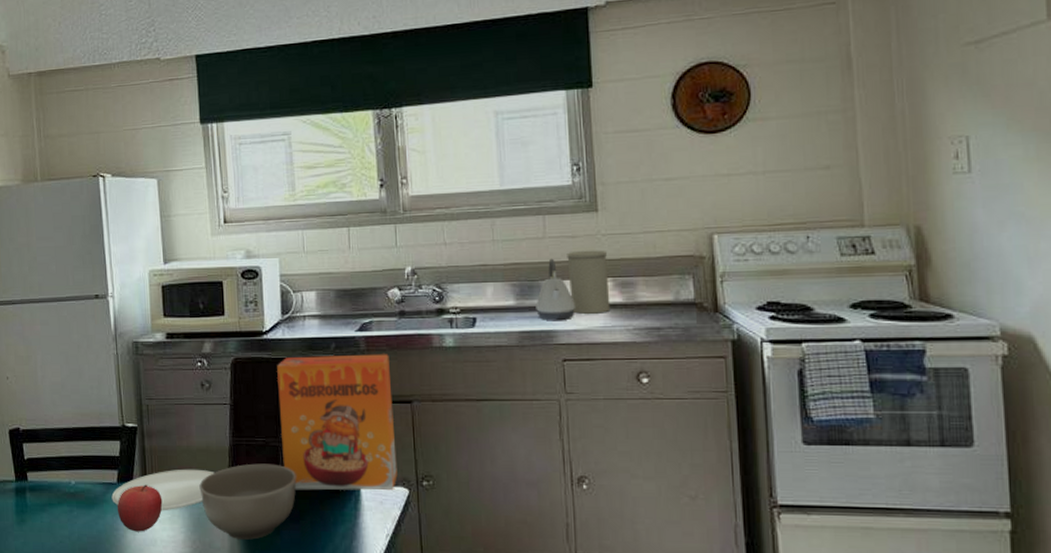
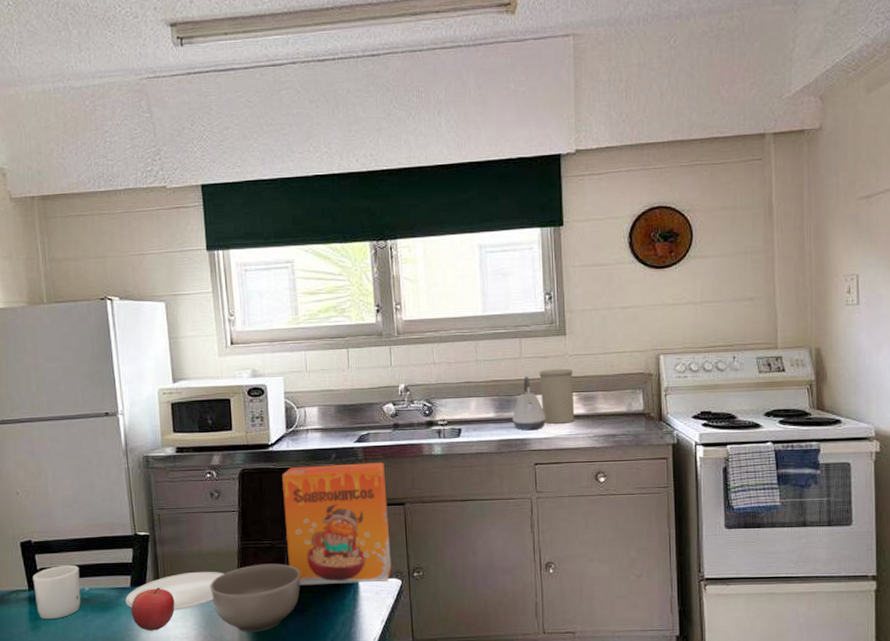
mug: none [20,455,68,514] -> present [33,564,81,620]

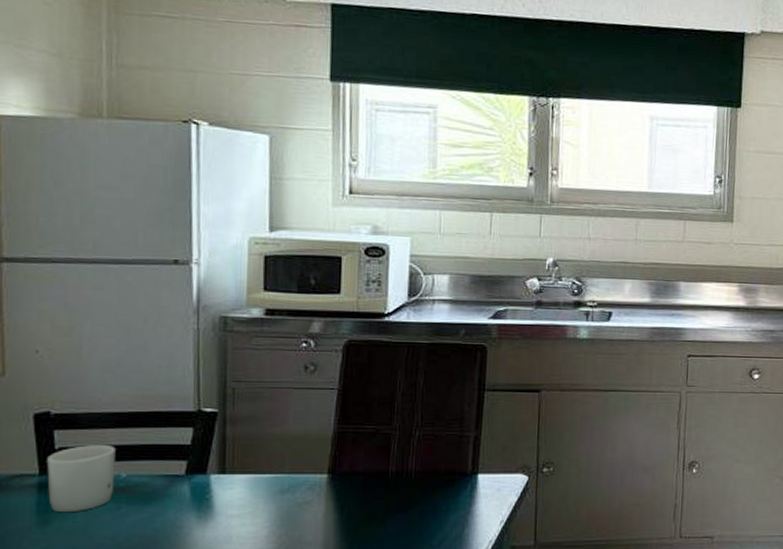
plate: present [125,571,224,611] -> none [176,458,312,505]
fruit: present [131,586,175,631] -> none [183,475,244,529]
bowl: present [210,563,301,632] -> none [292,452,409,532]
cereal box: present [282,462,392,586] -> none [395,341,521,479]
kettle: present [512,376,546,431] -> none [668,261,704,320]
canister: present [539,368,575,424] -> none [700,256,736,315]

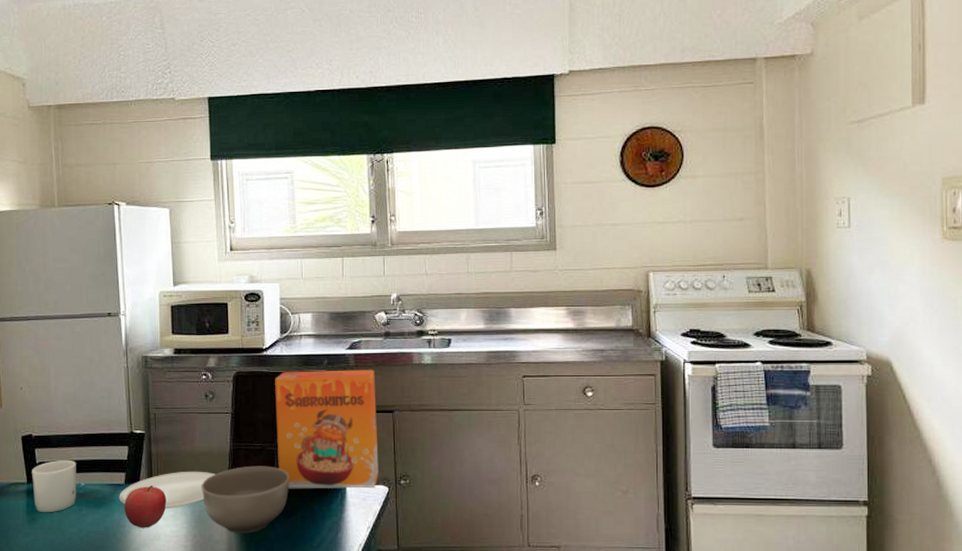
plate: none [176,458,312,505] -> present [119,471,216,509]
fruit: none [183,475,244,529] -> present [124,484,167,528]
bowl: none [292,452,409,532] -> present [201,466,290,533]
cereal box: none [395,341,521,479] -> present [275,370,379,489]

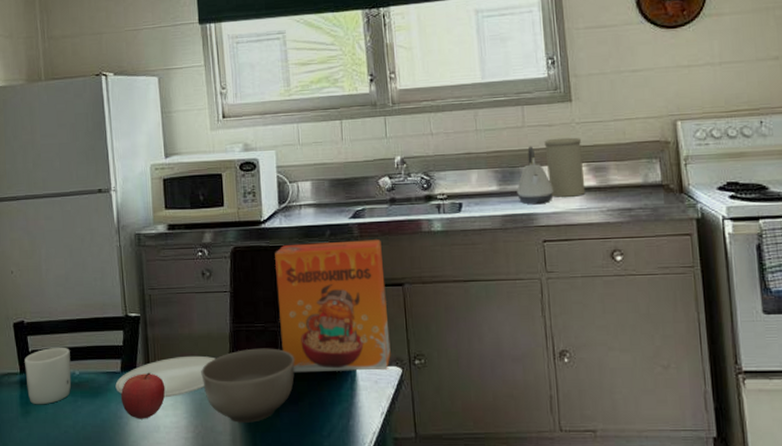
kettle: none [502,289,535,343] -> present [517,146,553,205]
canister: none [529,283,564,337] -> present [544,137,586,197]

